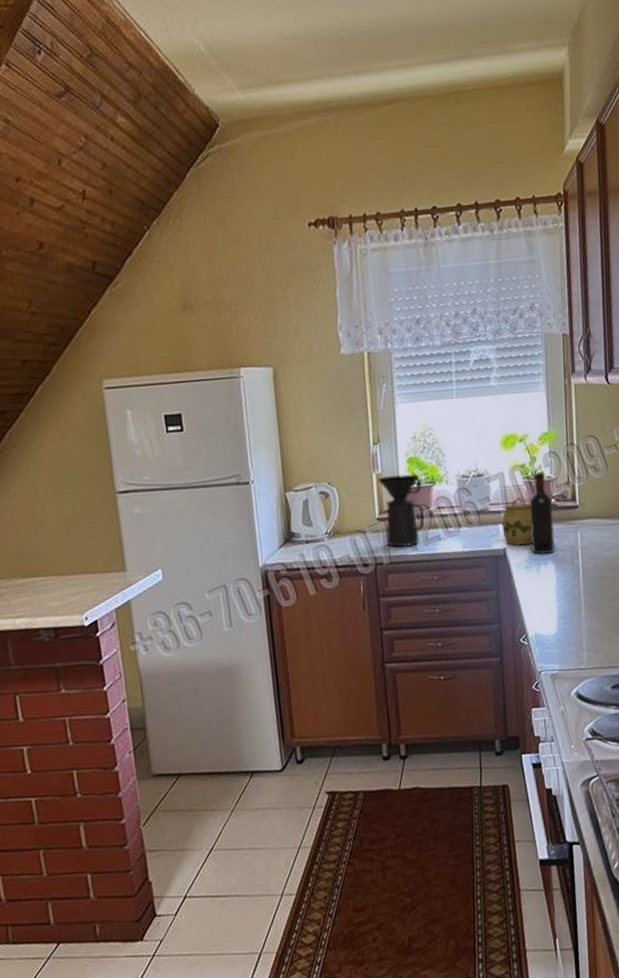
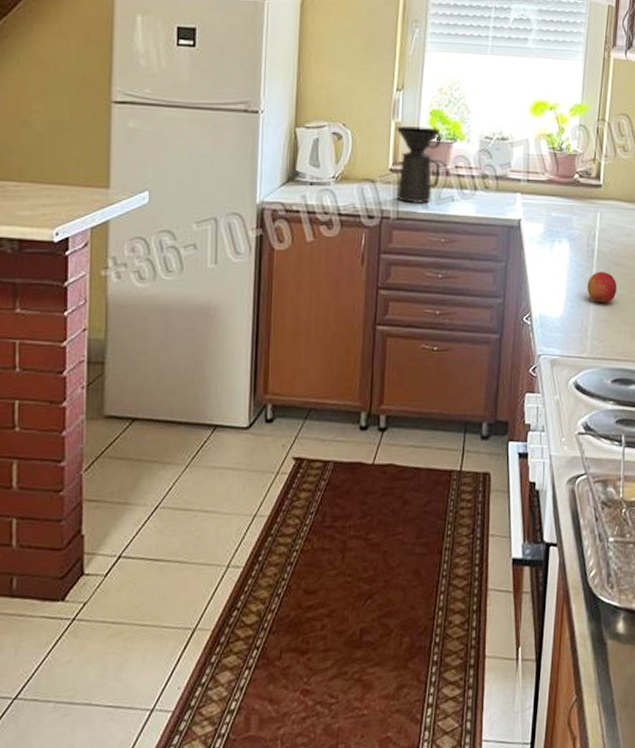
jar: present [502,497,533,545] -> none [520,168,553,219]
wine bottle: present [529,471,556,554] -> none [548,144,576,230]
apple: none [576,586,606,616] -> present [587,272,617,303]

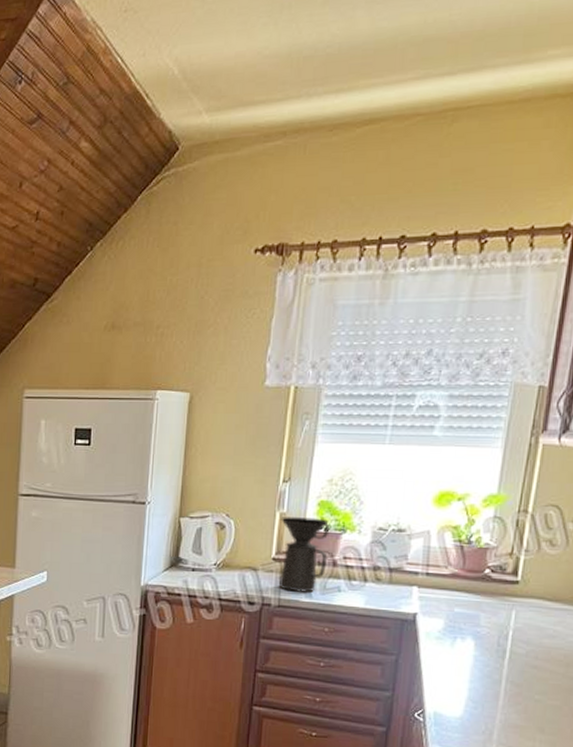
apple: present [587,272,617,303] -> none [494,673,534,707]

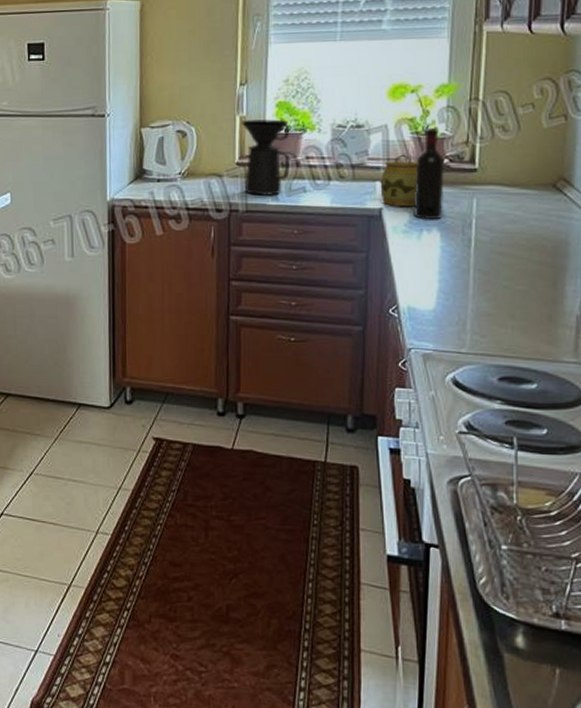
jar: none [416,561,458,614] -> present [380,154,418,207]
wine bottle: none [449,536,487,628] -> present [414,127,445,219]

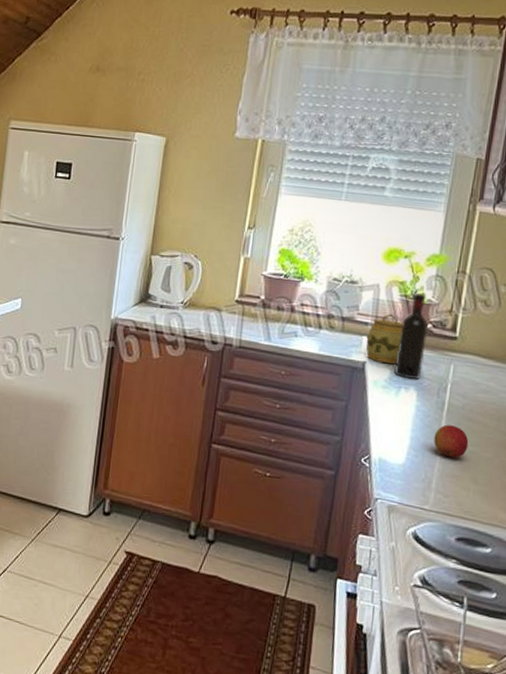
coffee maker: present [241,119,290,196] -> none [241,260,290,336]
apple: none [464,262,501,295] -> present [434,424,469,458]

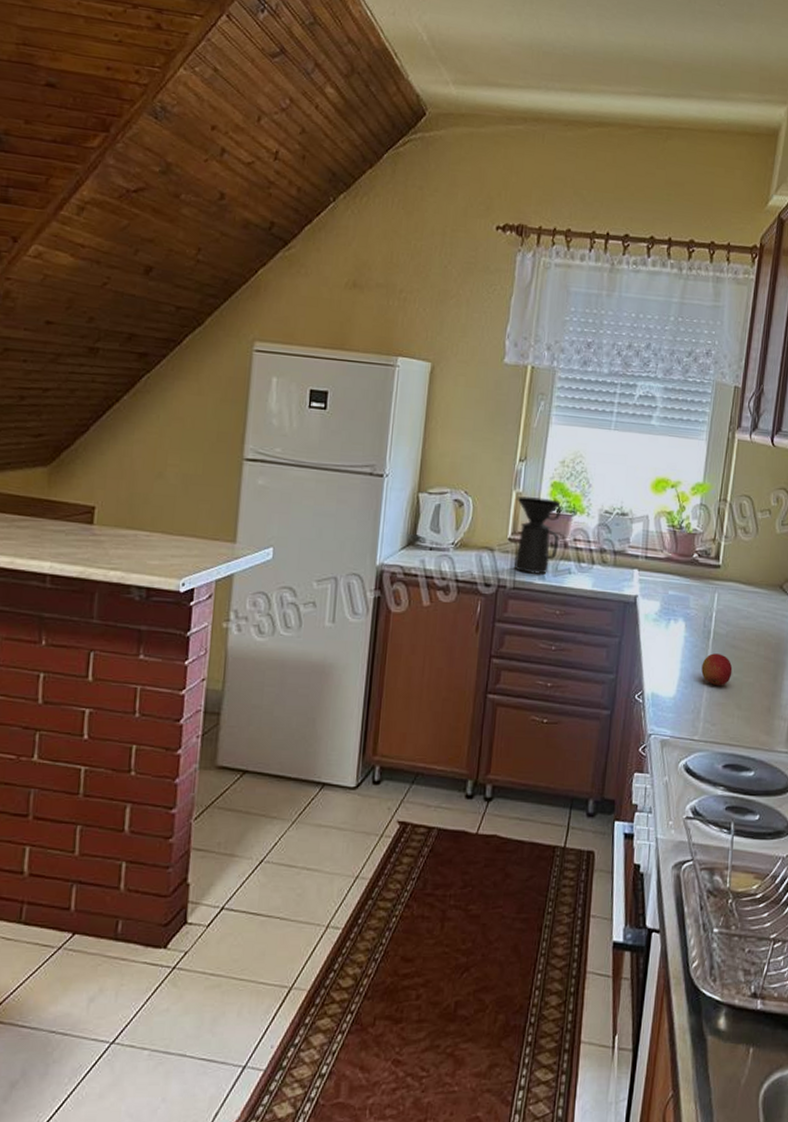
coffee maker: none [241,260,290,336] -> present [515,495,562,574]
jar: present [366,314,403,365] -> none [637,545,671,597]
wine bottle: present [394,292,429,379] -> none [664,522,695,610]

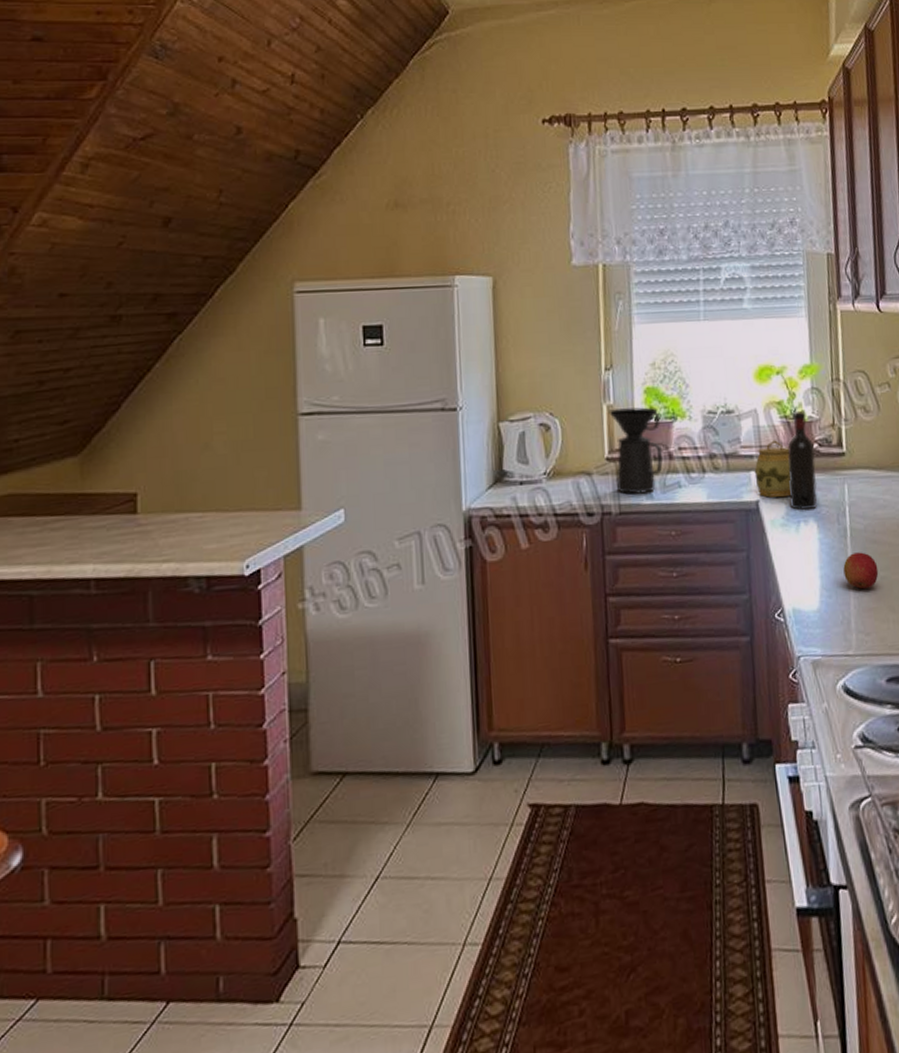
jar: none [637,545,671,597] -> present [754,440,792,498]
wine bottle: none [664,522,695,610] -> present [787,410,818,510]

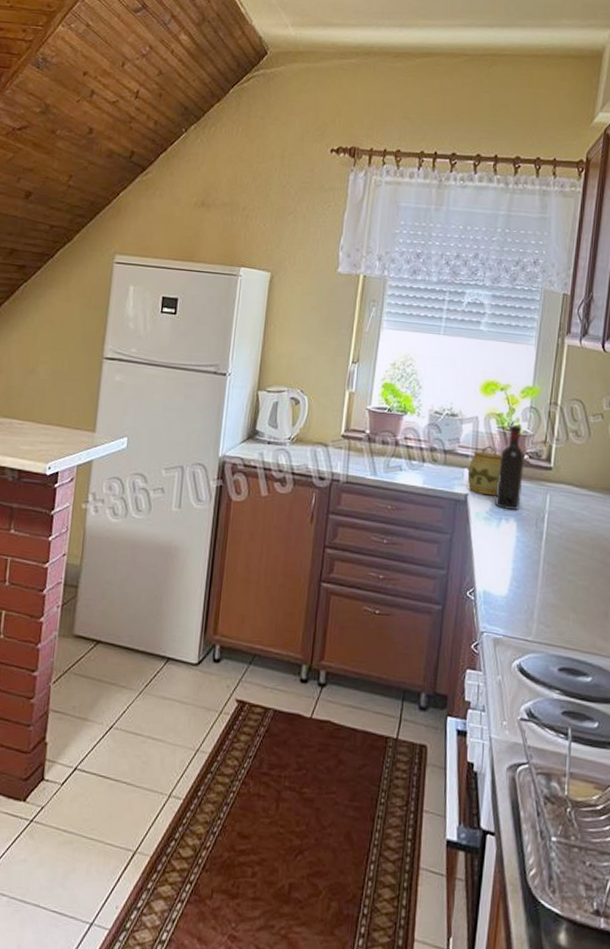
coffee maker: present [608,407,663,494] -> none [348,395,393,470]
apple: present [843,552,879,589] -> none [534,554,567,587]

